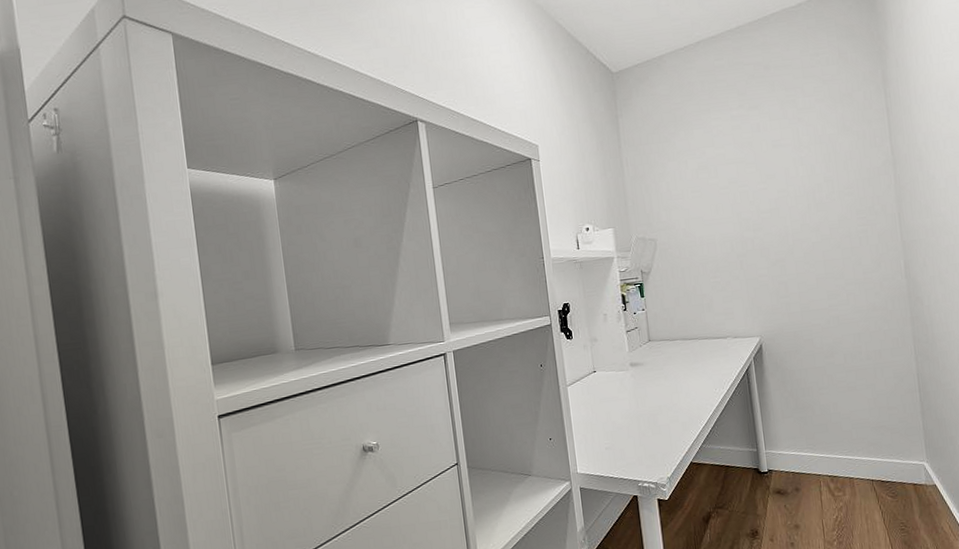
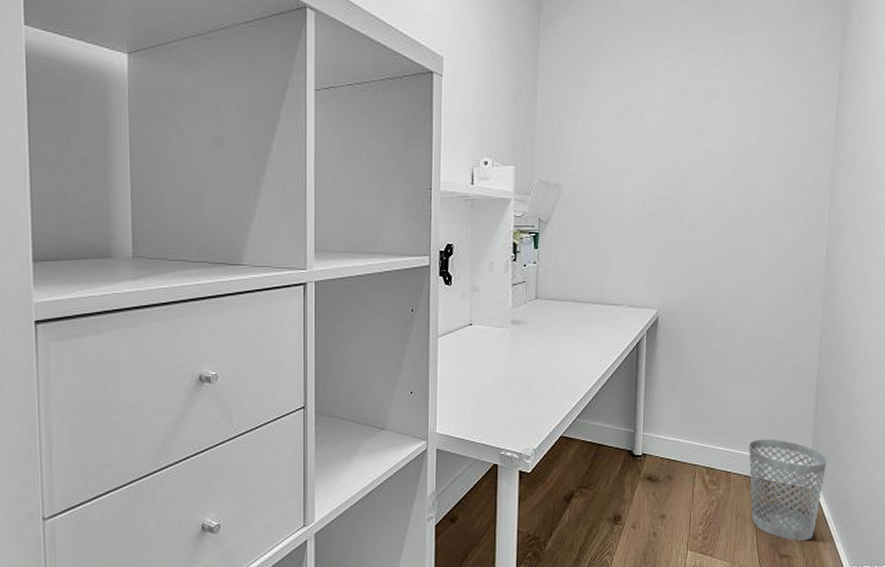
wastebasket: none [866,442,943,536] -> present [749,439,828,541]

